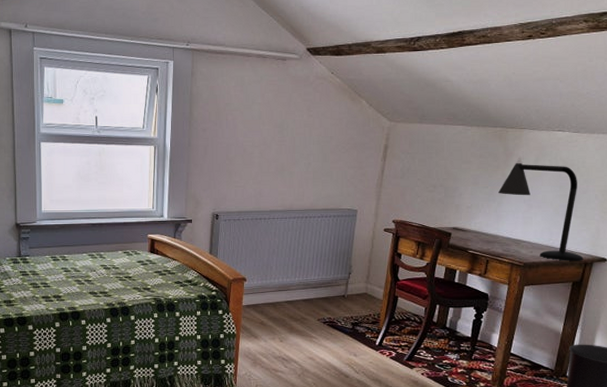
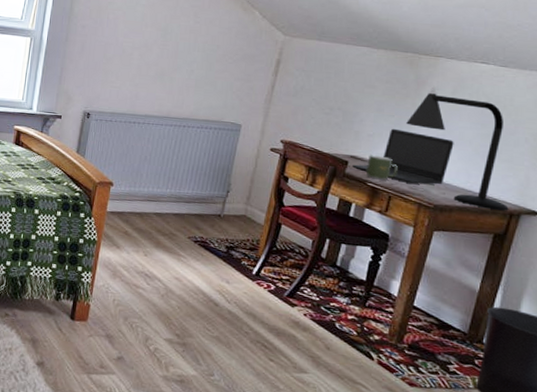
laptop: none [455,198,538,247] -> present [353,128,454,185]
mug: none [467,225,493,246] -> present [367,155,398,180]

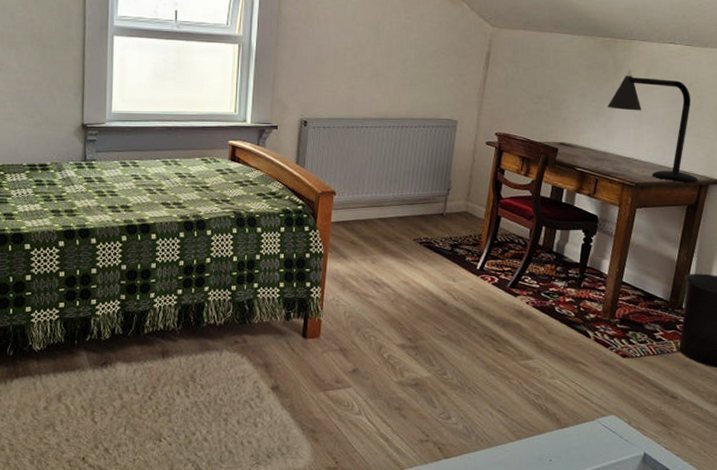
laptop: present [353,128,454,185] -> none [562,112,650,166]
mug: present [367,155,398,180] -> none [575,140,602,164]

